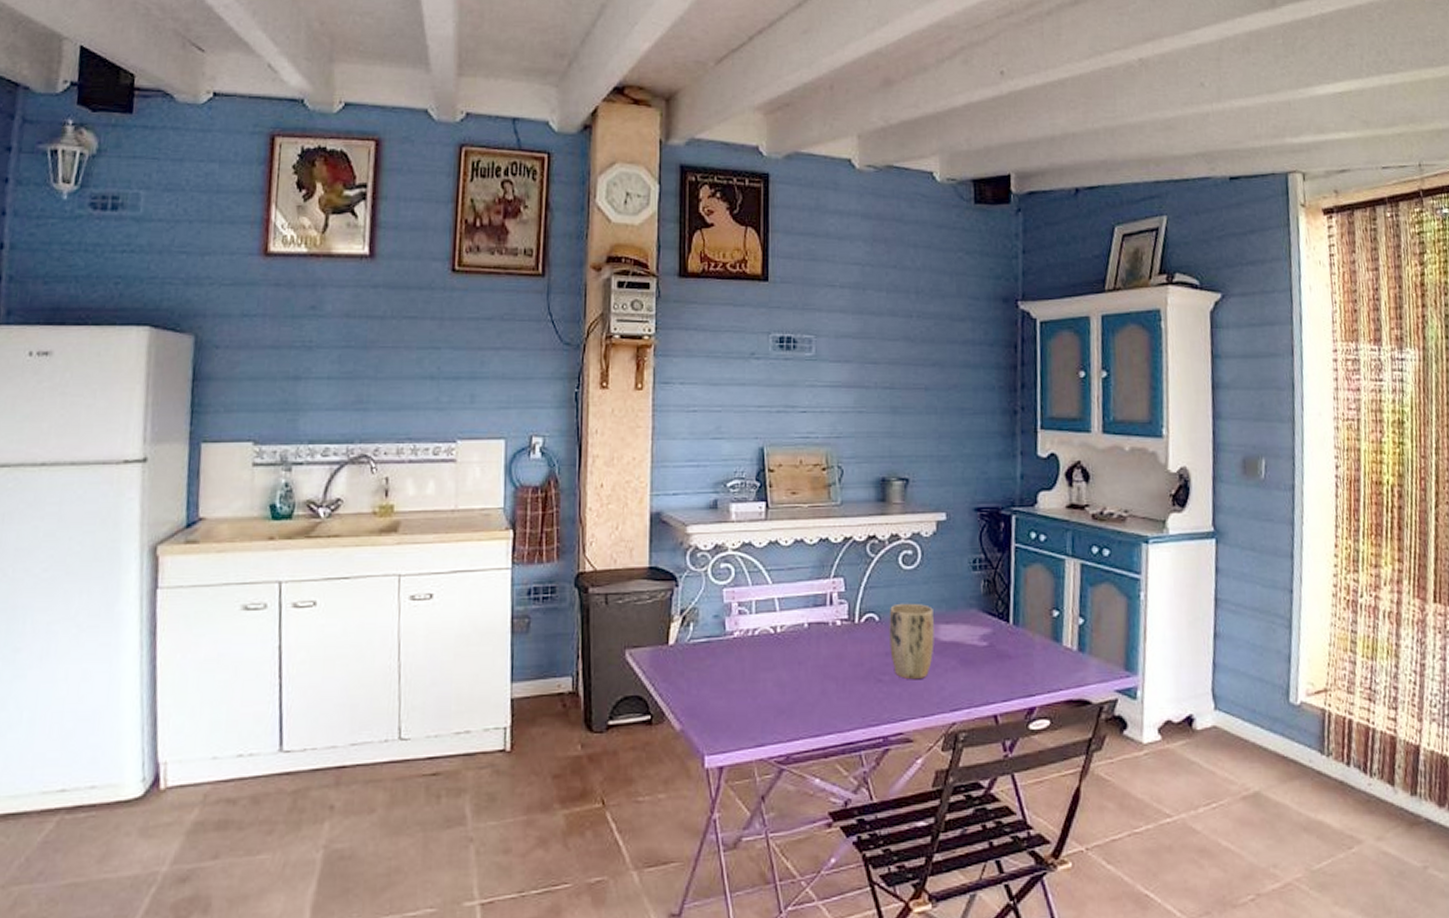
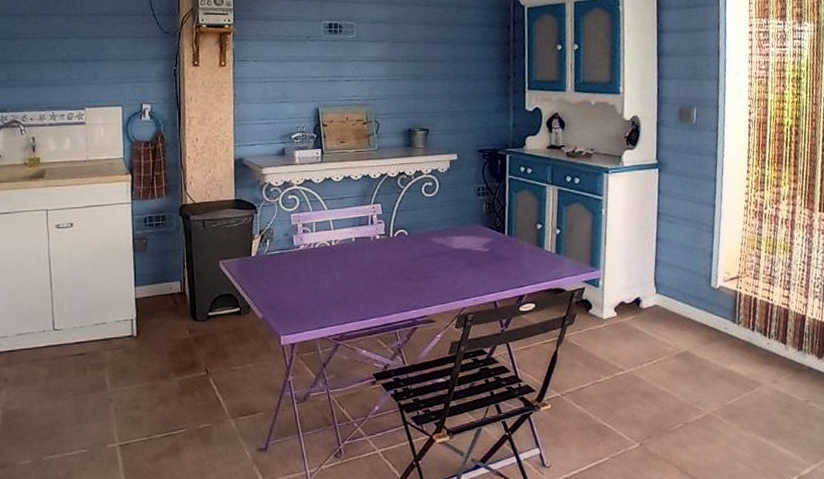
plant pot: present [889,603,935,680] -> none [415,221,449,278]

